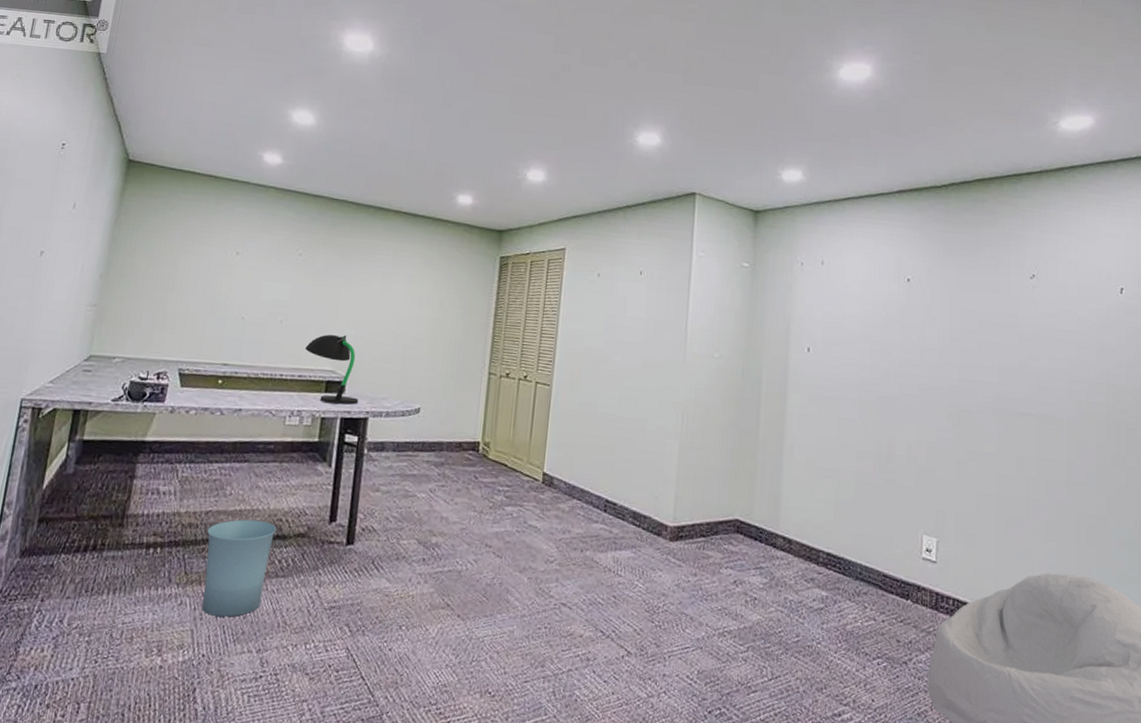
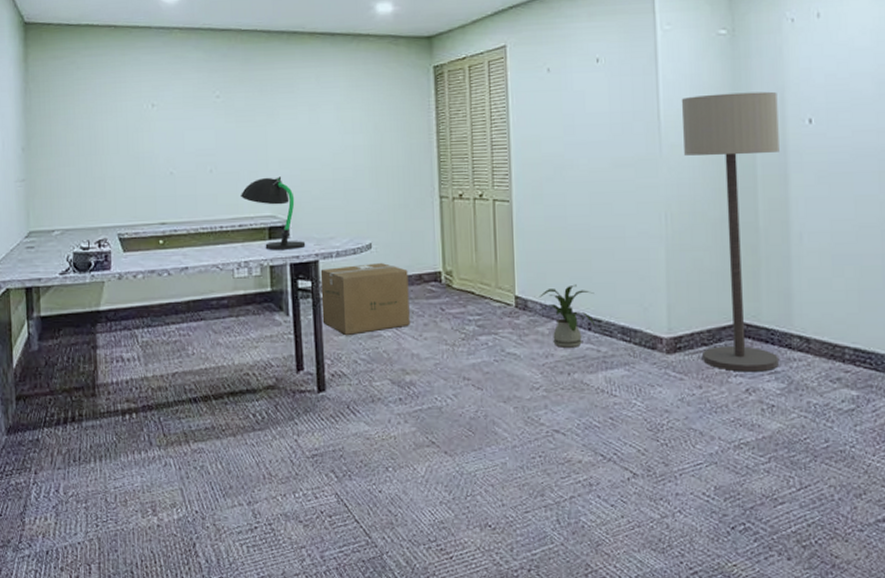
waste bin: present [202,519,277,617] -> none [177,376,245,474]
box: none [362,426,450,493] -> present [320,263,410,336]
house plant: none [563,468,614,527] -> present [539,284,596,348]
floor lamp: none [700,315,784,566] -> present [681,91,779,372]

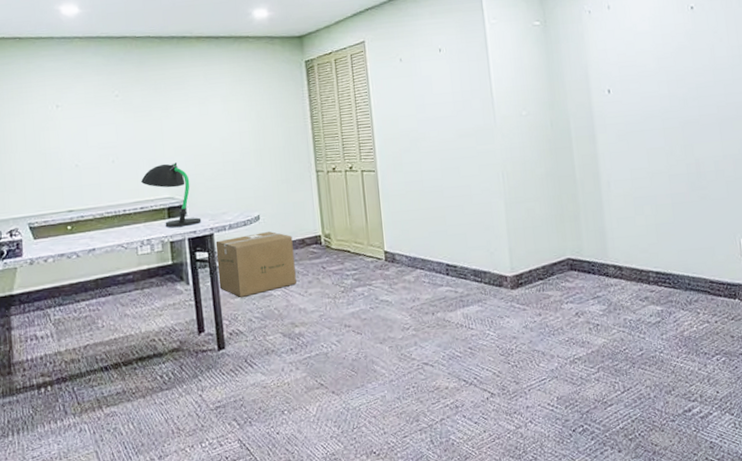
house plant: present [539,284,596,348] -> none [404,237,452,292]
floor lamp: present [681,91,779,372] -> none [508,69,600,299]

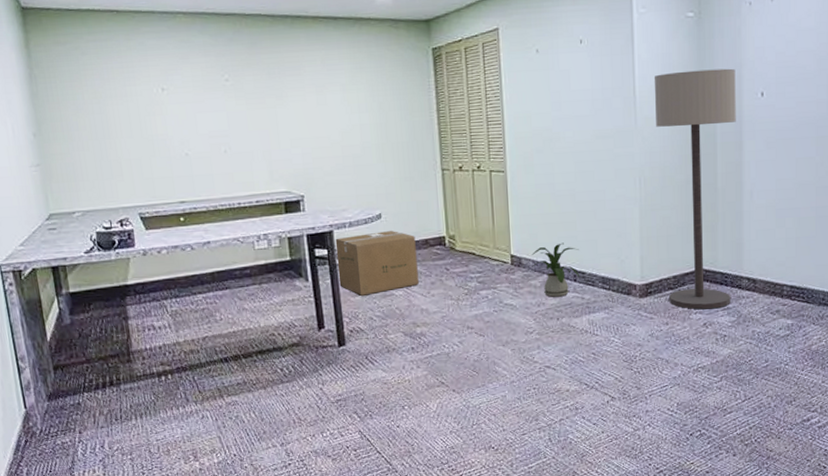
desk lamp: present [141,162,202,228] -> none [256,155,321,224]
house plant: none [404,237,452,292] -> present [531,242,580,297]
floor lamp: none [508,69,600,299] -> present [654,68,736,310]

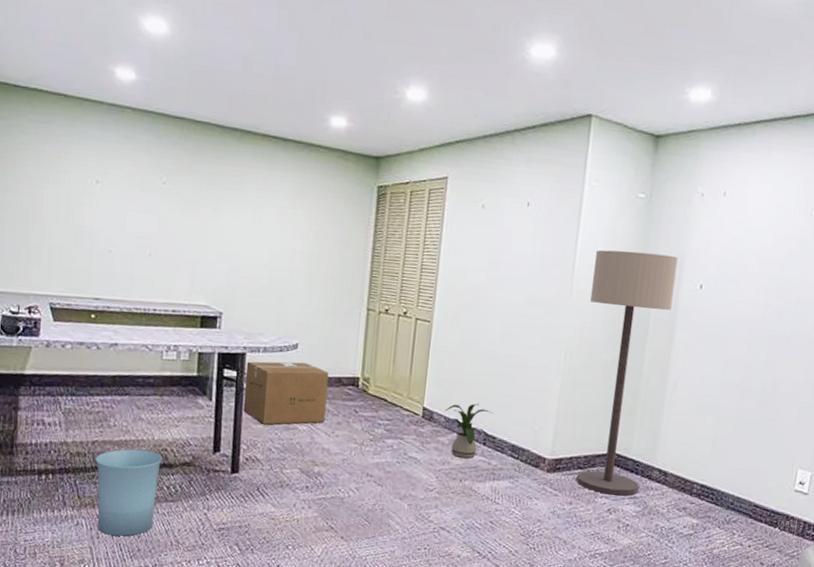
waste bin: none [208,337,274,423] -> present [95,449,162,536]

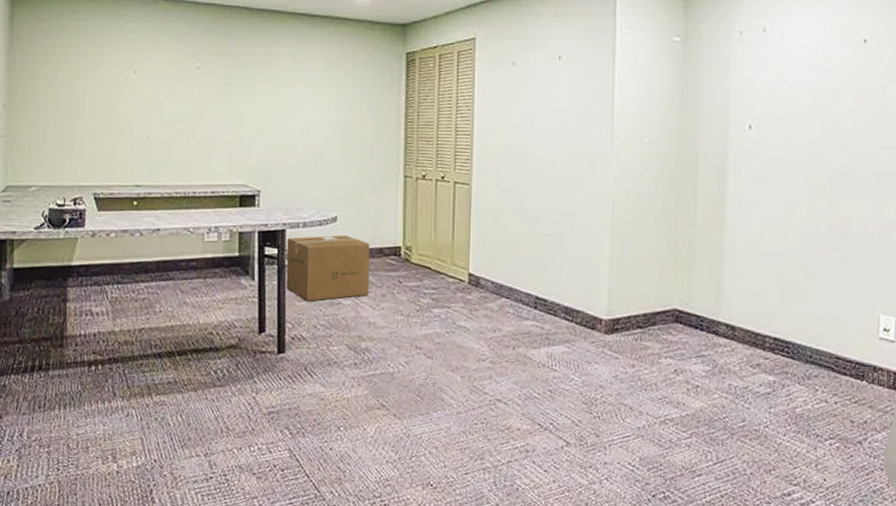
waste bin: present [95,449,162,536] -> none [143,334,208,425]
house plant: present [443,403,493,459] -> none [490,265,542,324]
floor lamp: present [576,250,678,496] -> none [633,96,722,355]

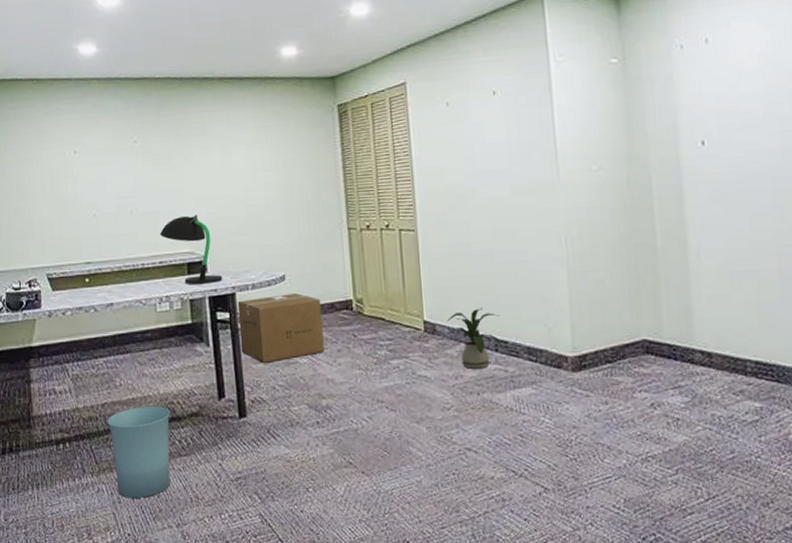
waste bin: none [143,334,208,425] -> present [107,405,171,498]
desk lamp: none [215,147,275,219] -> present [160,215,223,285]
house plant: none [490,265,542,324] -> present [446,308,502,369]

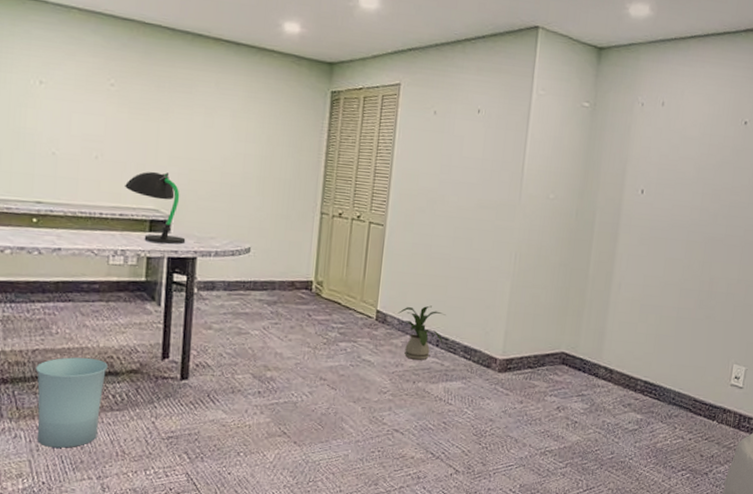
box: present [237,293,324,364] -> none [193,265,282,331]

